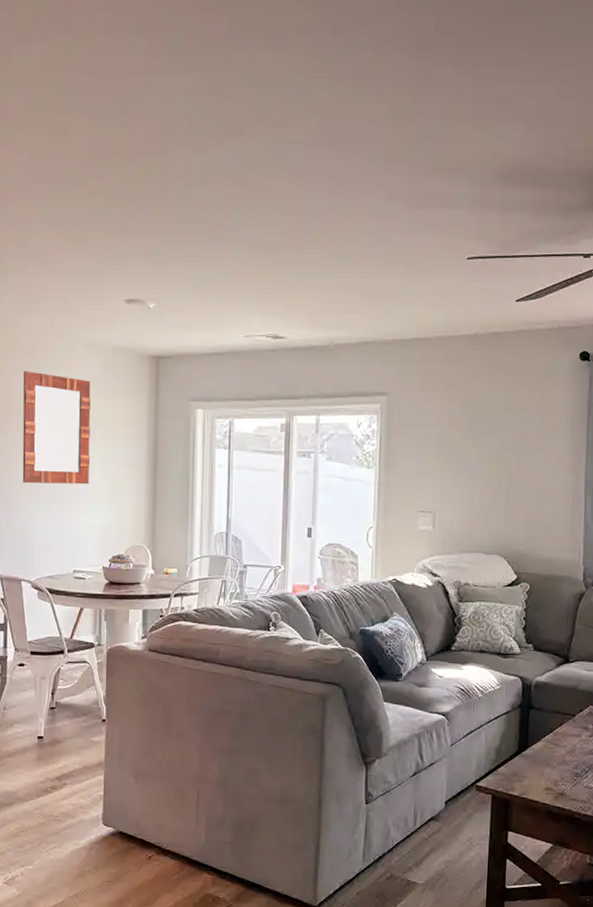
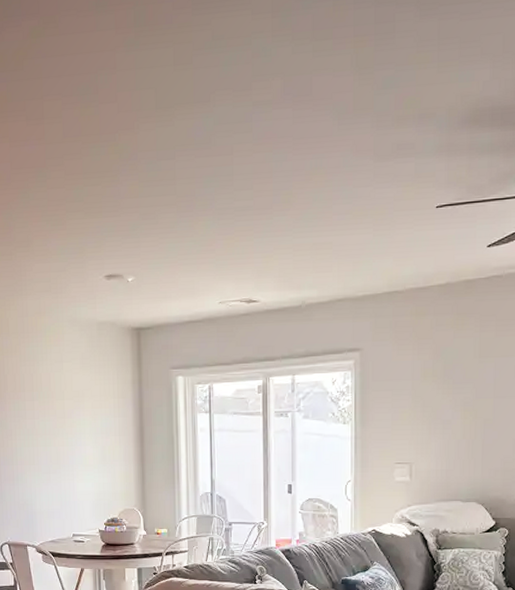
home mirror: present [22,371,91,485] -> none [17,350,82,456]

